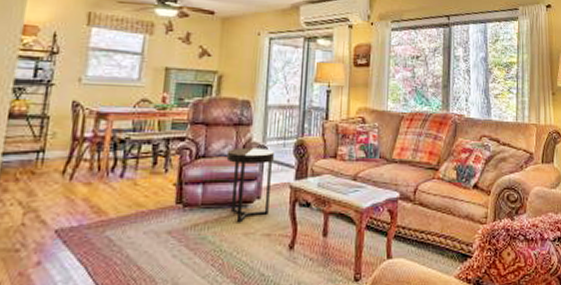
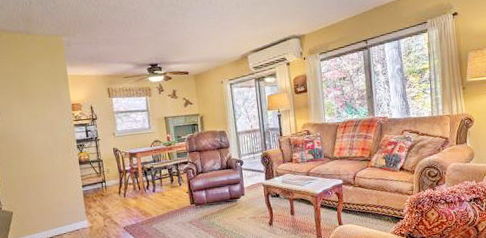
side table: present [226,147,274,223] -> none [216,161,252,212]

